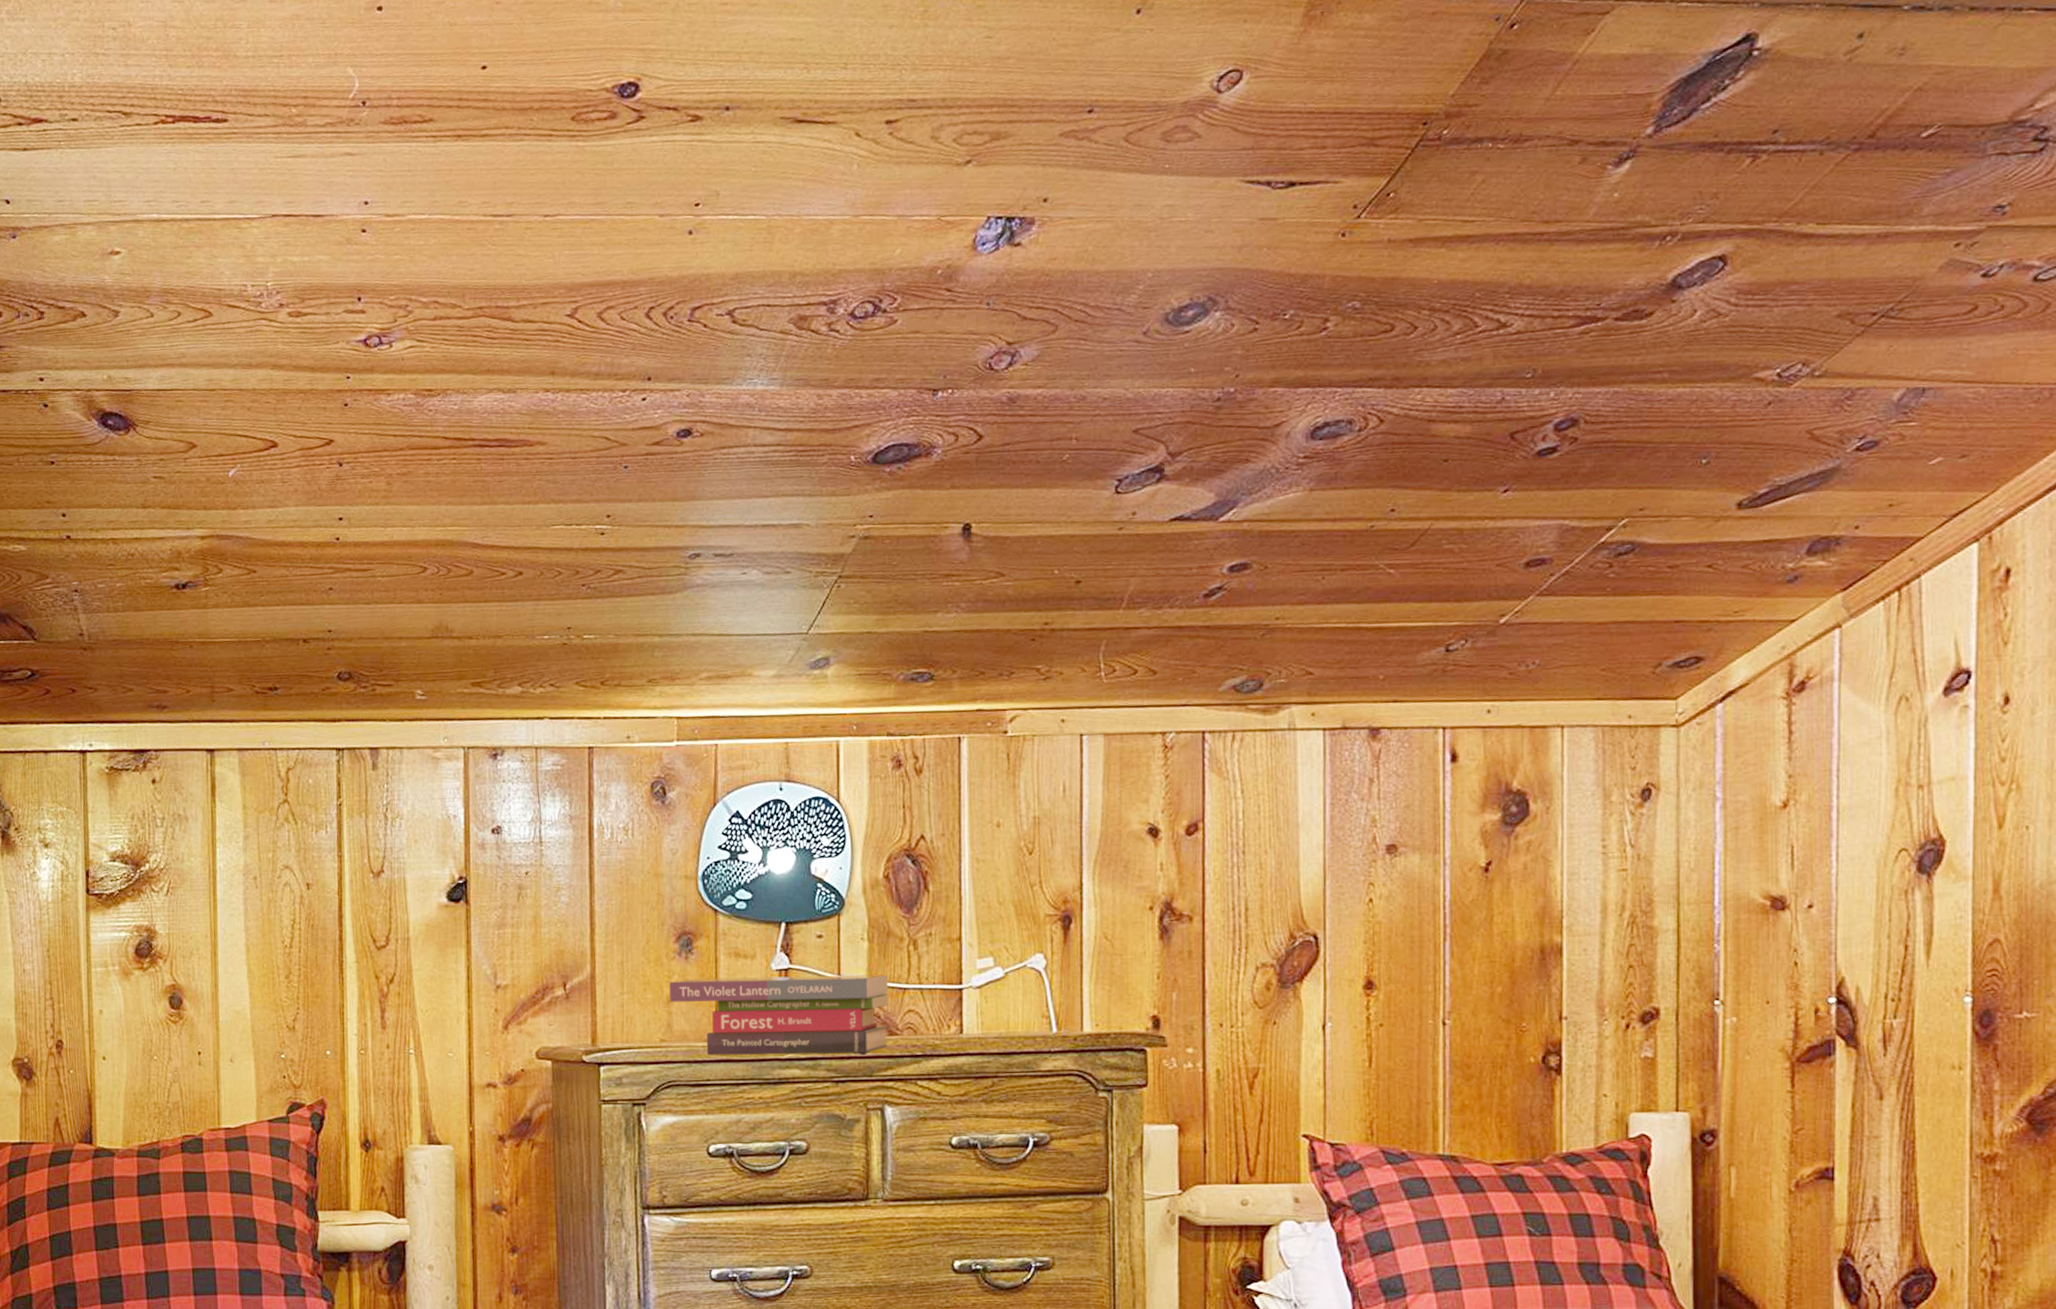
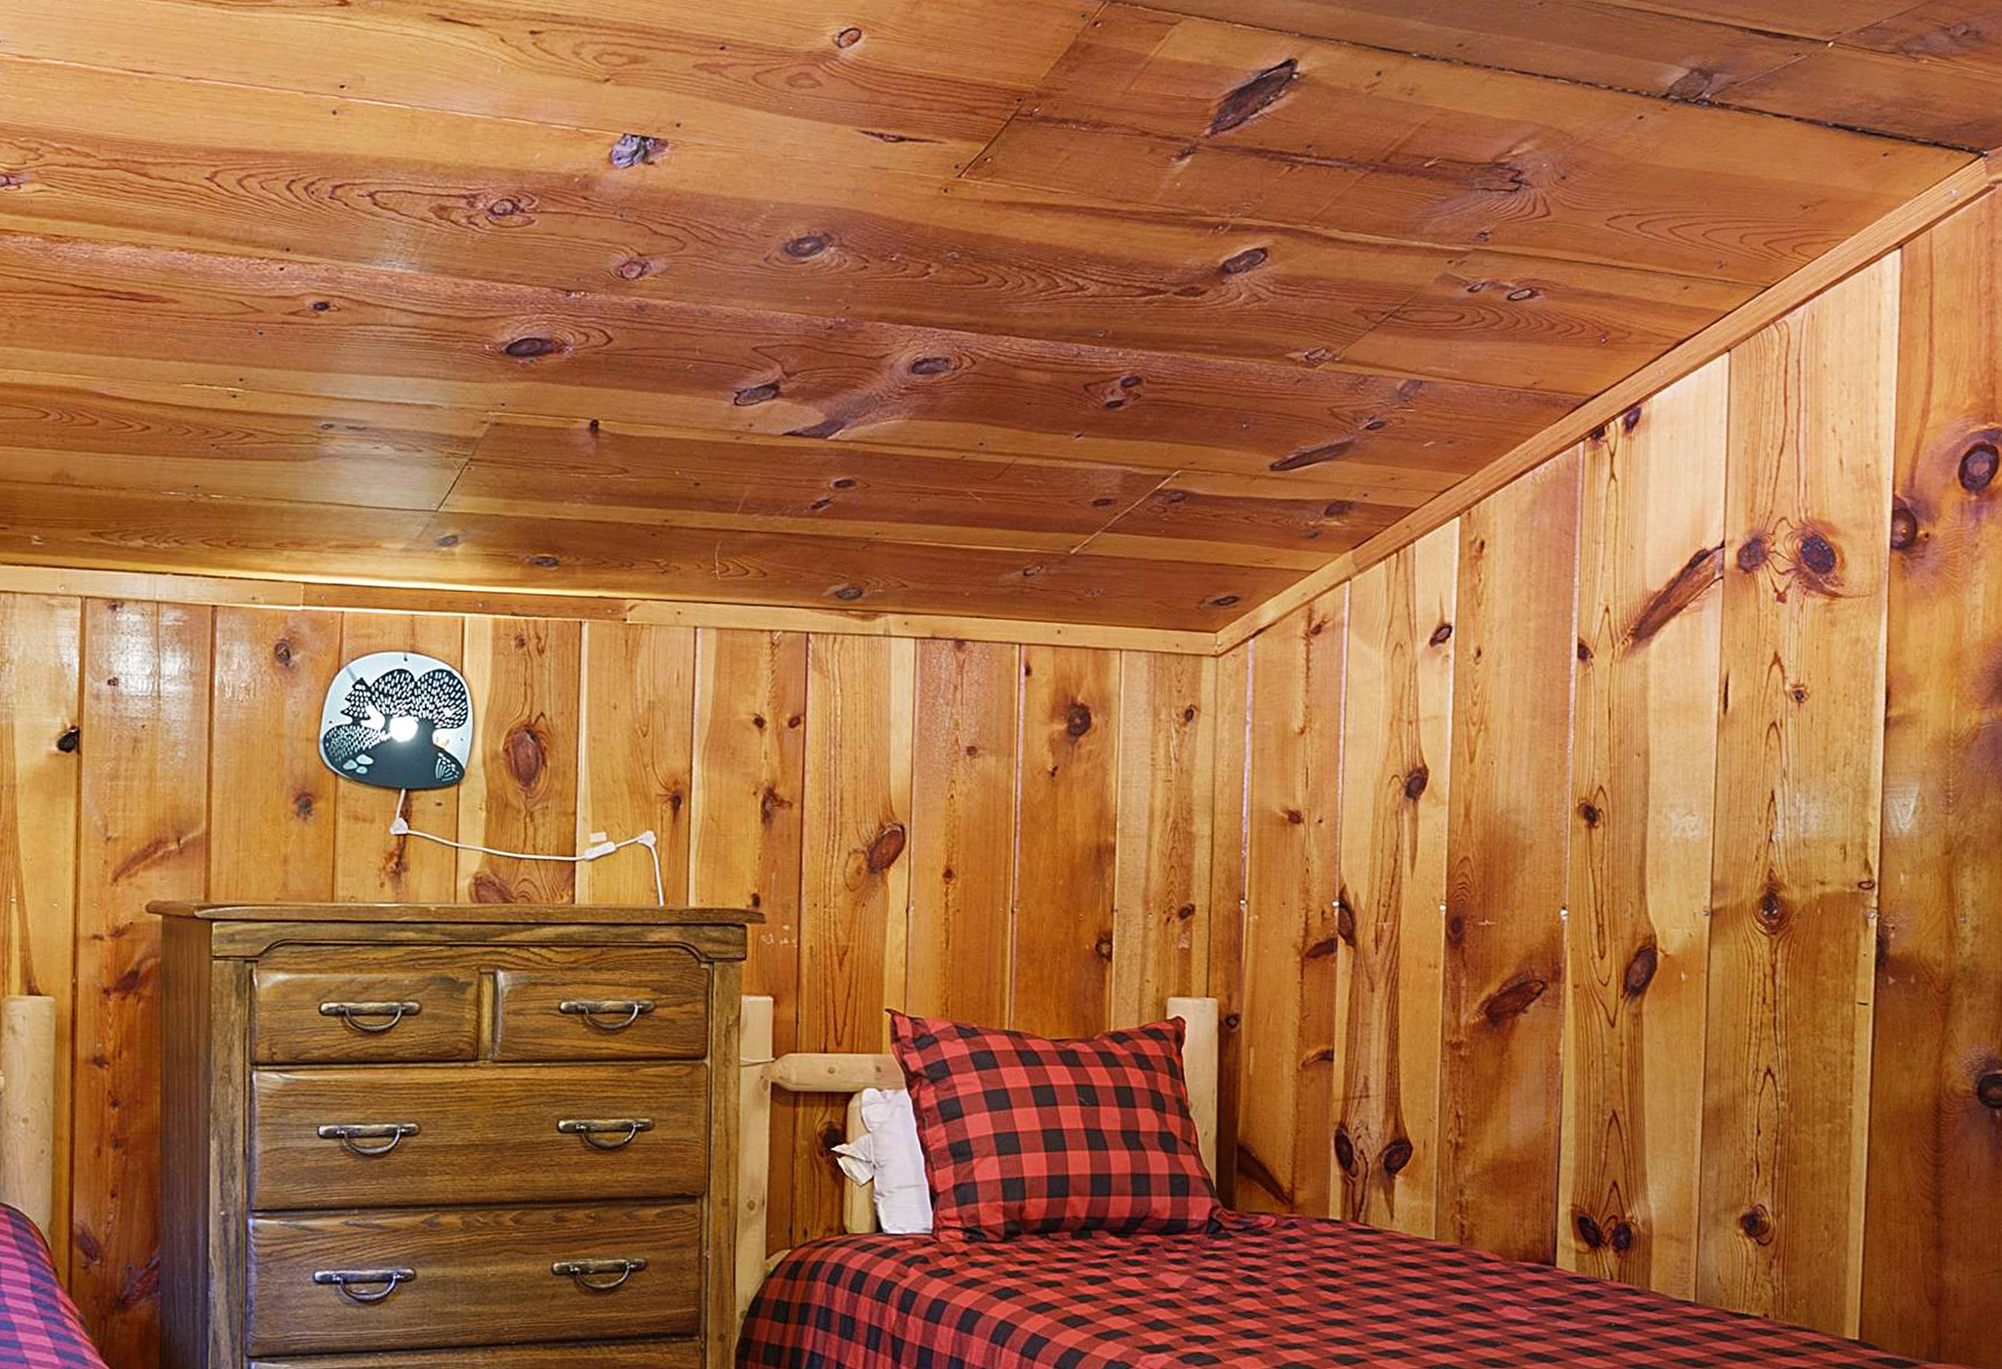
books: present [669,974,889,1056] -> none [287,839,505,919]

